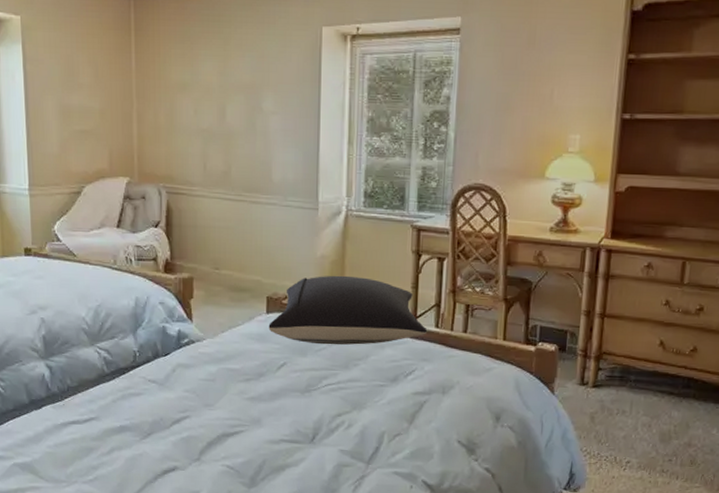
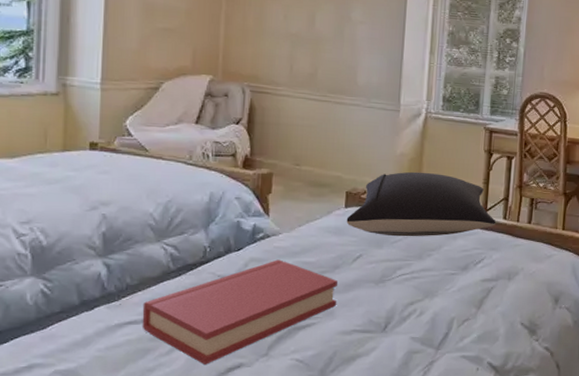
hardback book: none [83,365,264,466] -> present [142,259,337,365]

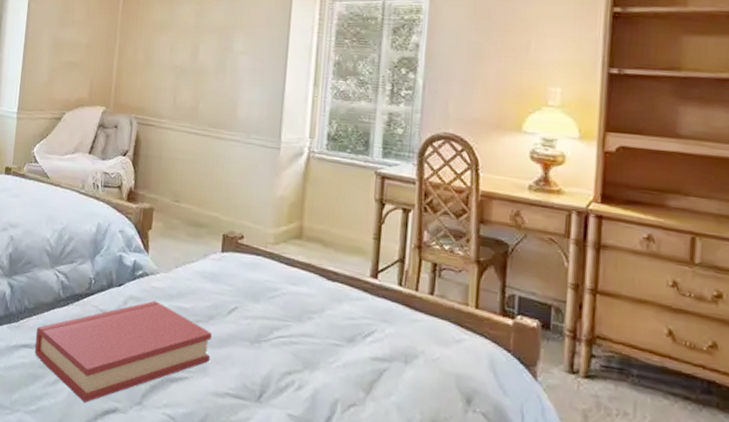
pillow: present [346,171,496,237] -> none [222,217,390,297]

